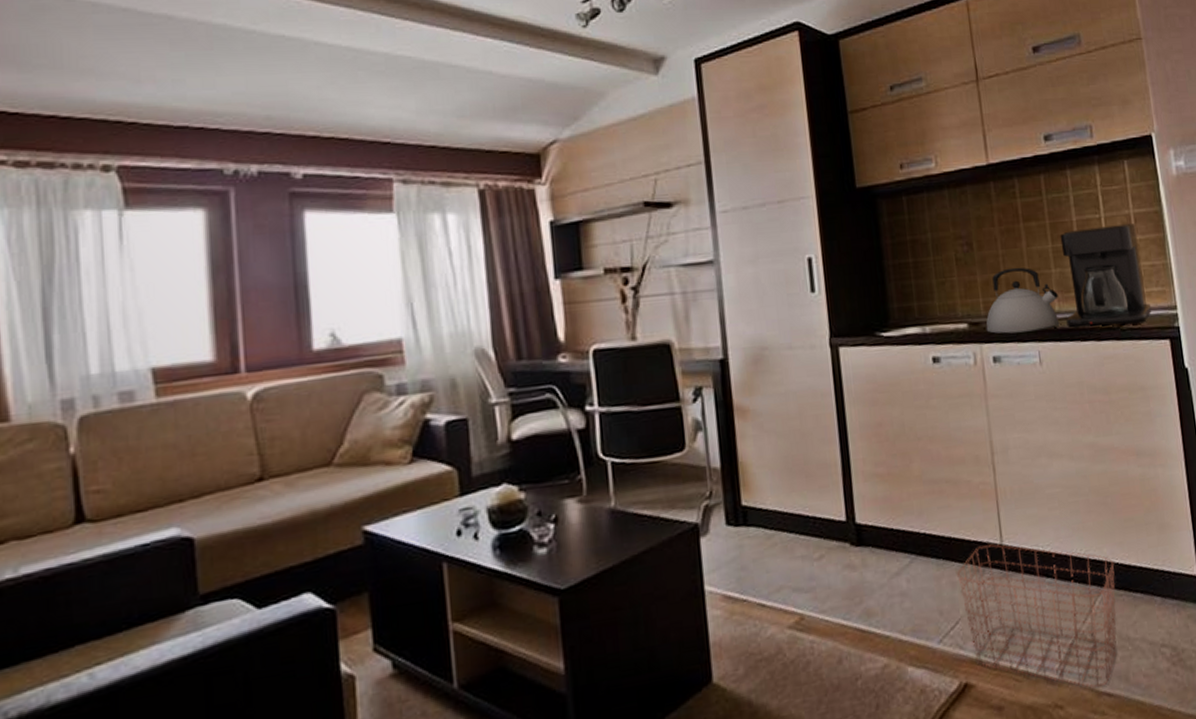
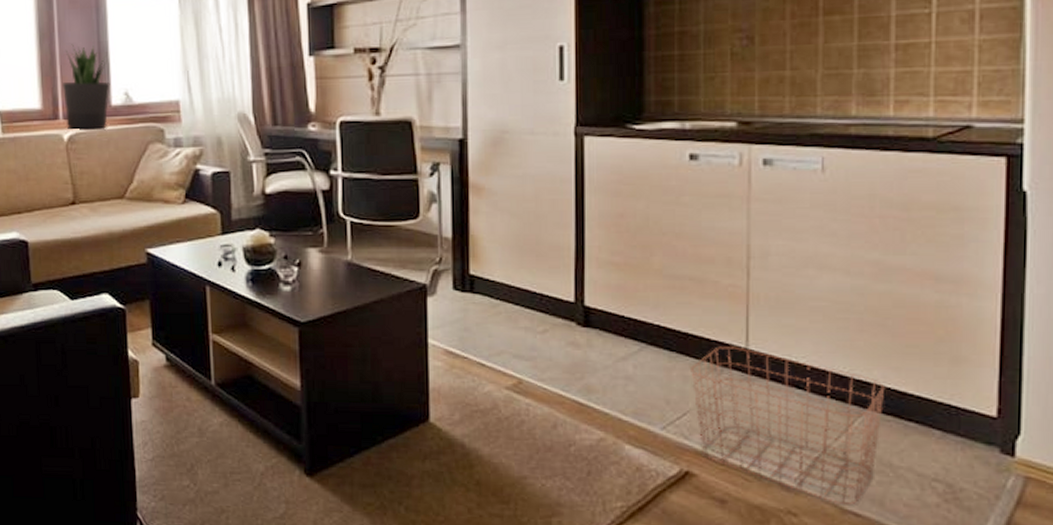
planter: none [245,277,311,384] -> present [63,44,110,130]
kettle: present [986,267,1060,334] -> none [759,65,857,136]
coffee maker: present [1060,223,1152,328] -> none [864,20,987,137]

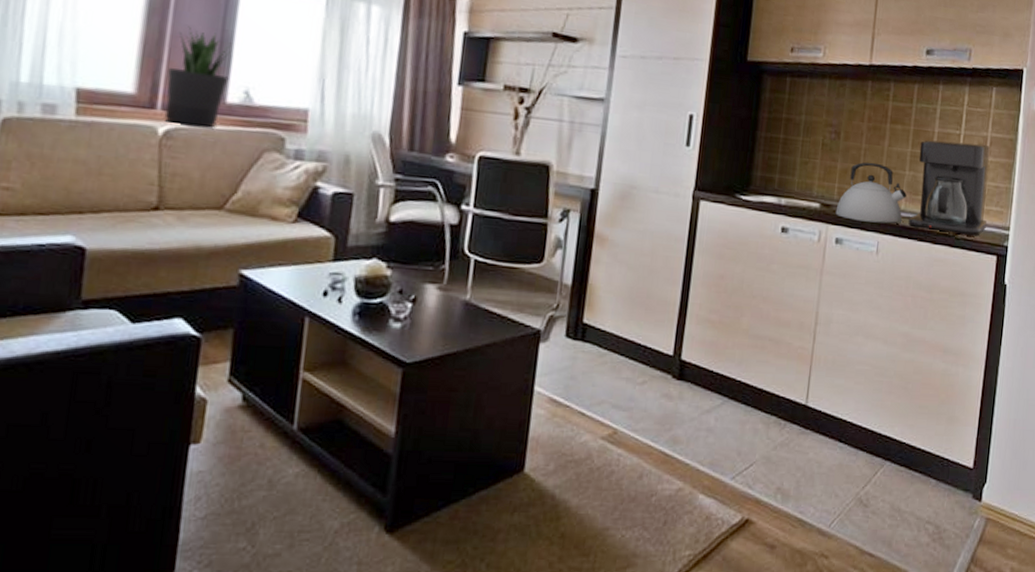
basket: present [691,346,886,505] -> none [760,402,902,547]
kettle: none [759,65,857,136] -> present [835,162,907,225]
coffee maker: none [864,20,987,137] -> present [908,140,990,237]

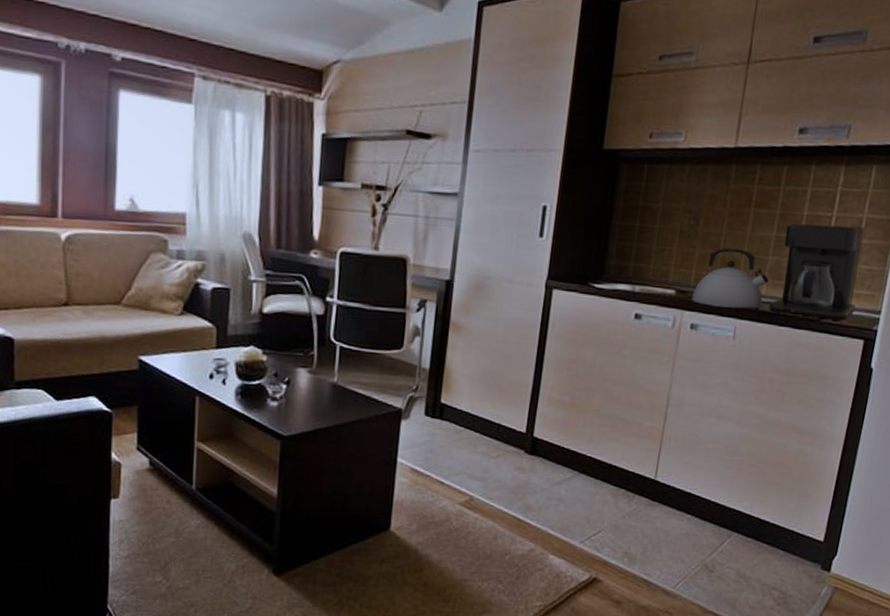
planter: present [164,26,231,128] -> none [64,141,116,233]

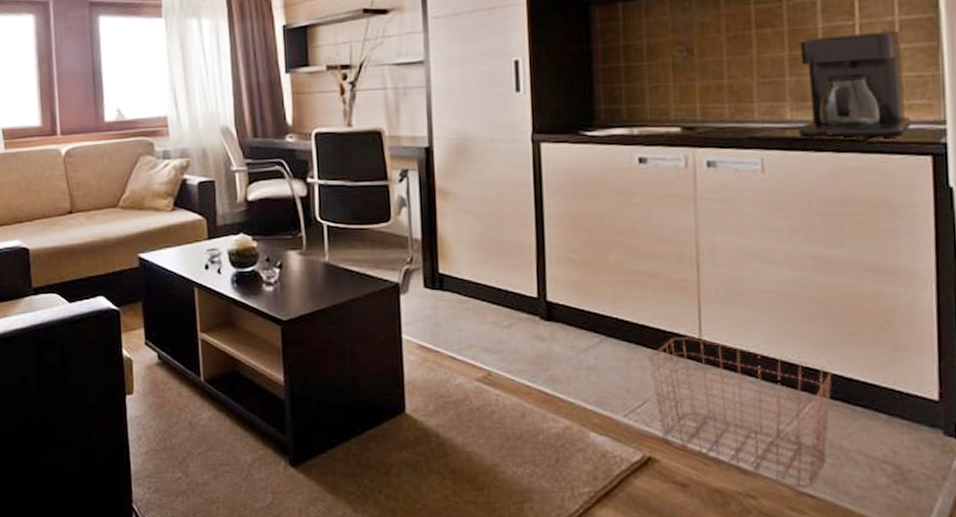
basket: none [608,477,751,607] -> present [648,337,832,488]
kettle: present [691,248,769,310] -> none [701,74,791,140]

